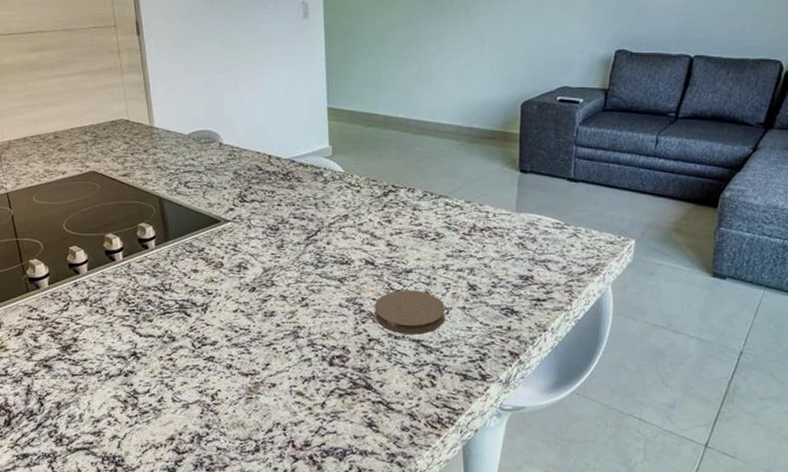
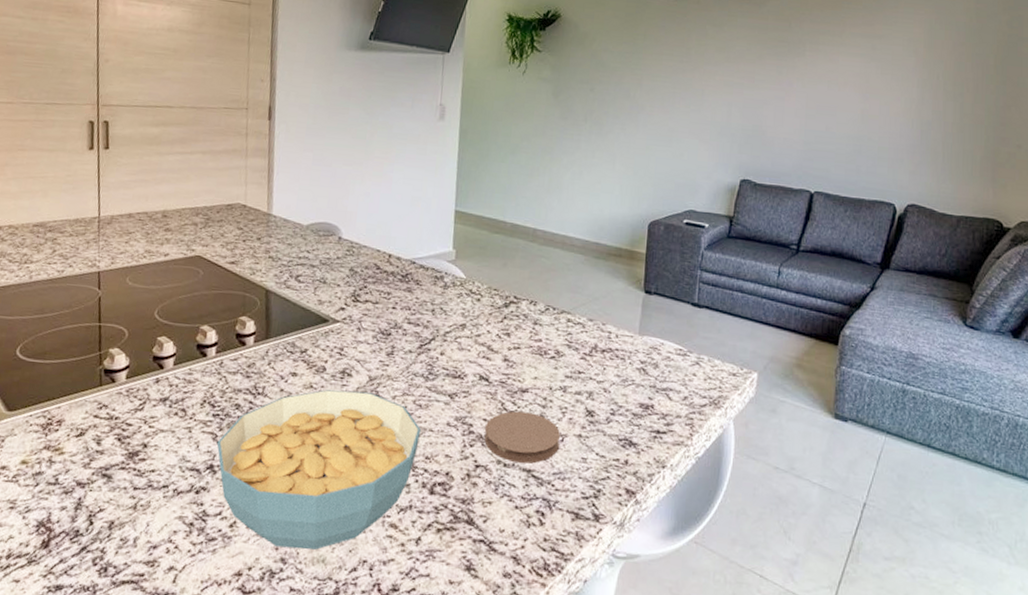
cereal bowl: none [136,281,315,417] -> present [216,389,421,550]

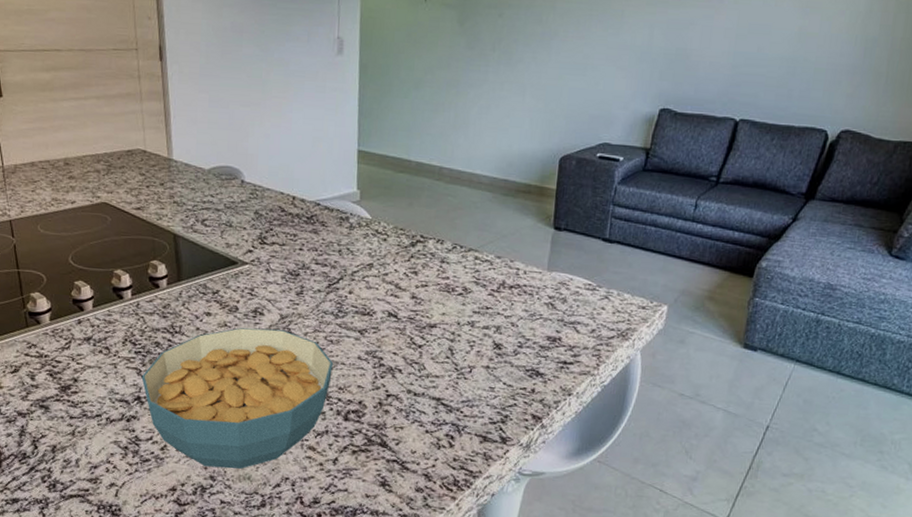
coaster: present [484,411,561,464] -> none [395,345,469,393]

